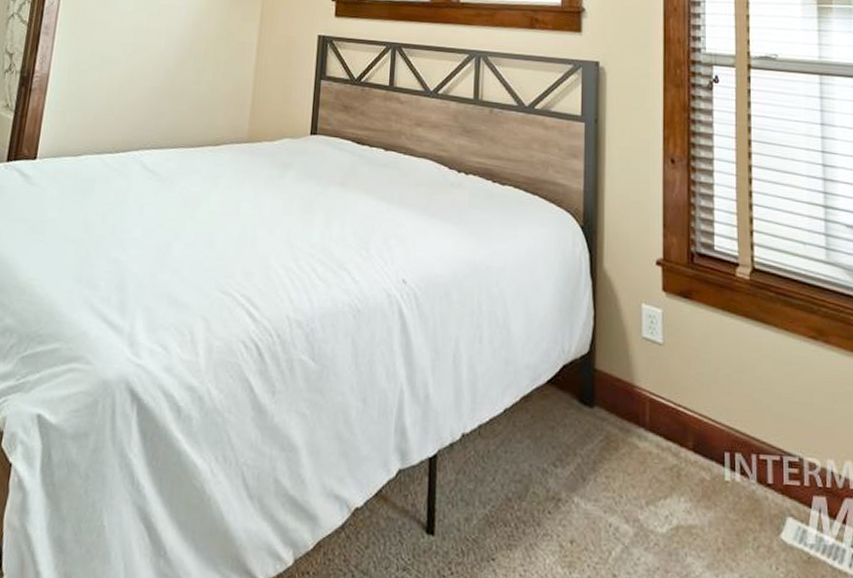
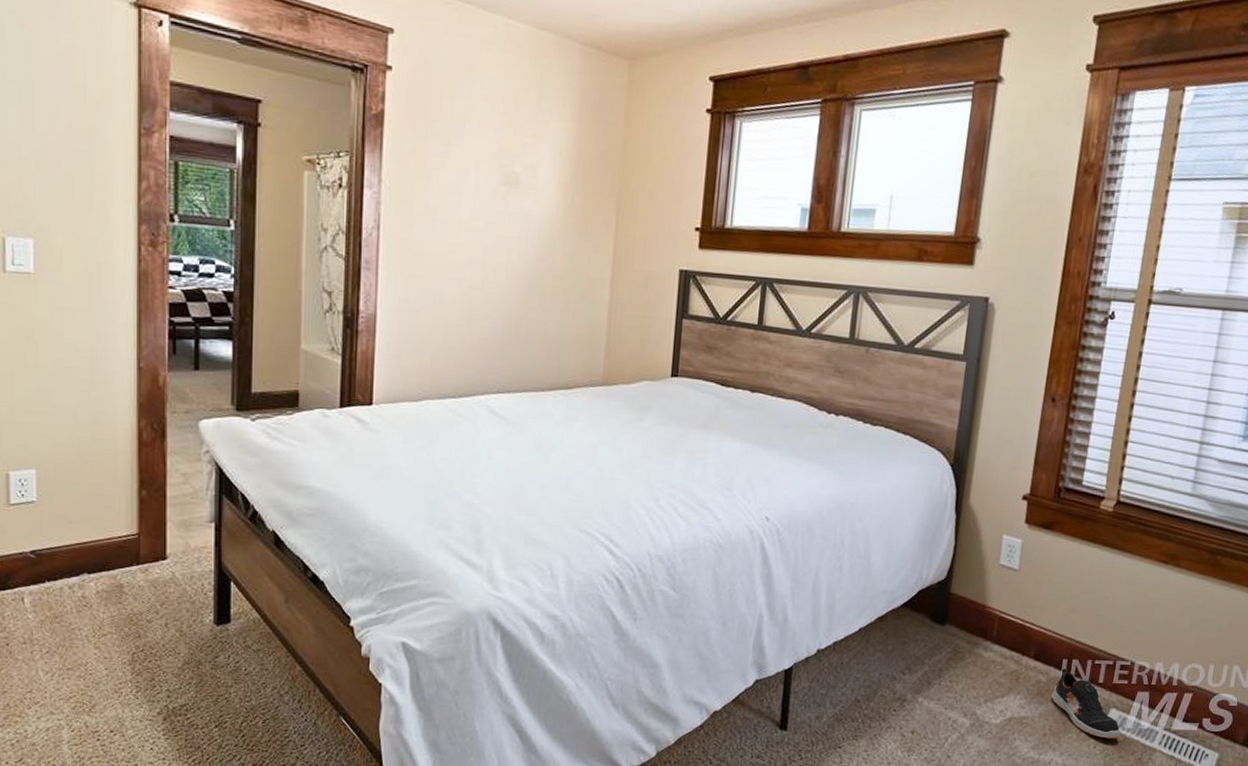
shoe: none [719,464,803,558] -> present [1051,668,1120,739]

